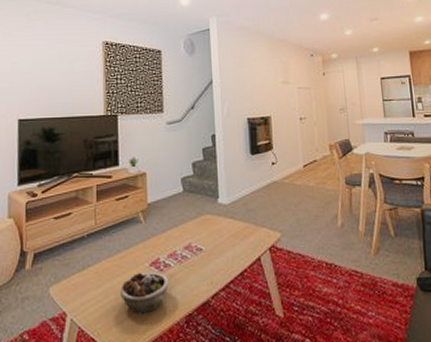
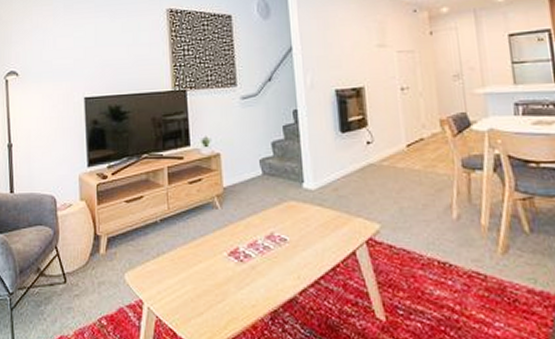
succulent planter: present [120,272,169,314] -> none [198,261,251,307]

